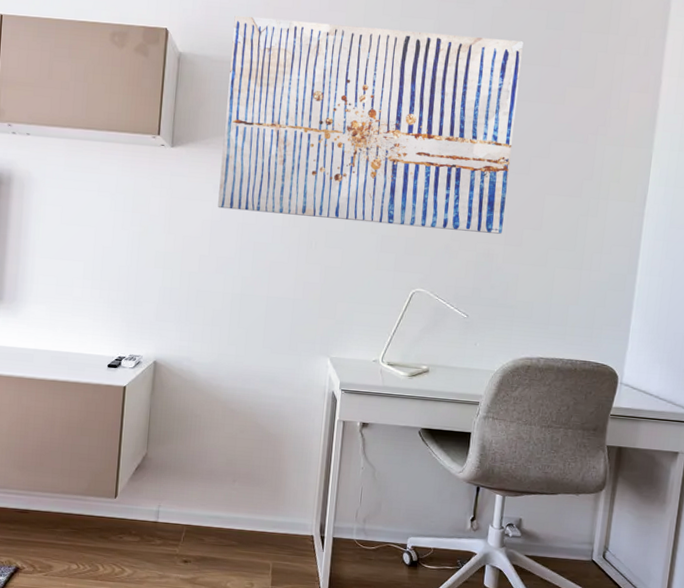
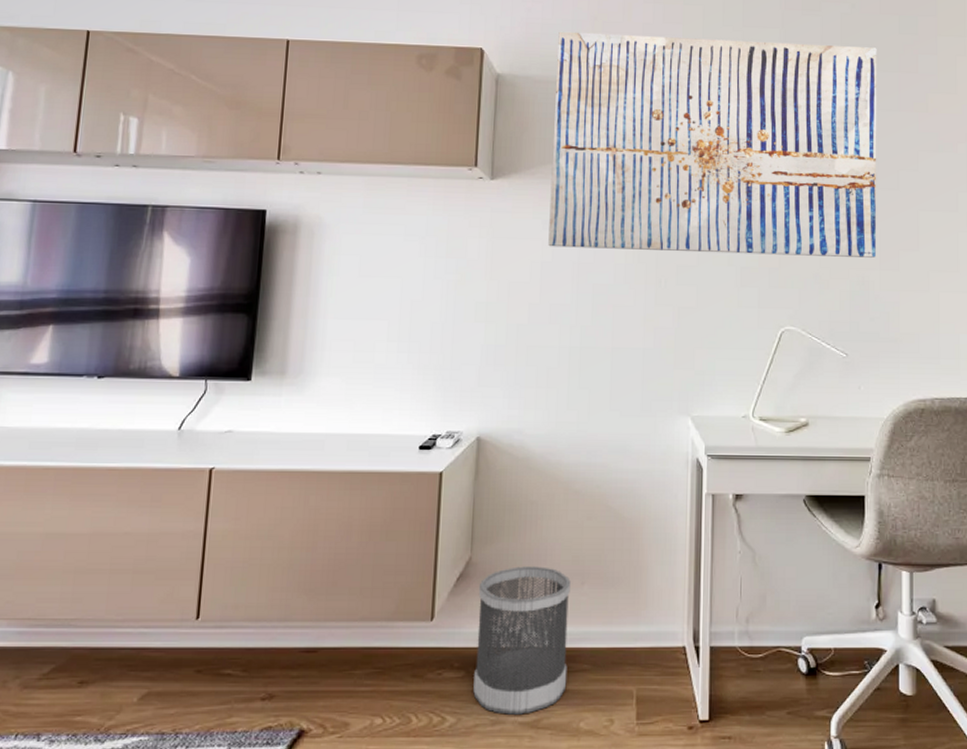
wastebasket: none [146,463,225,573] -> present [473,566,571,715]

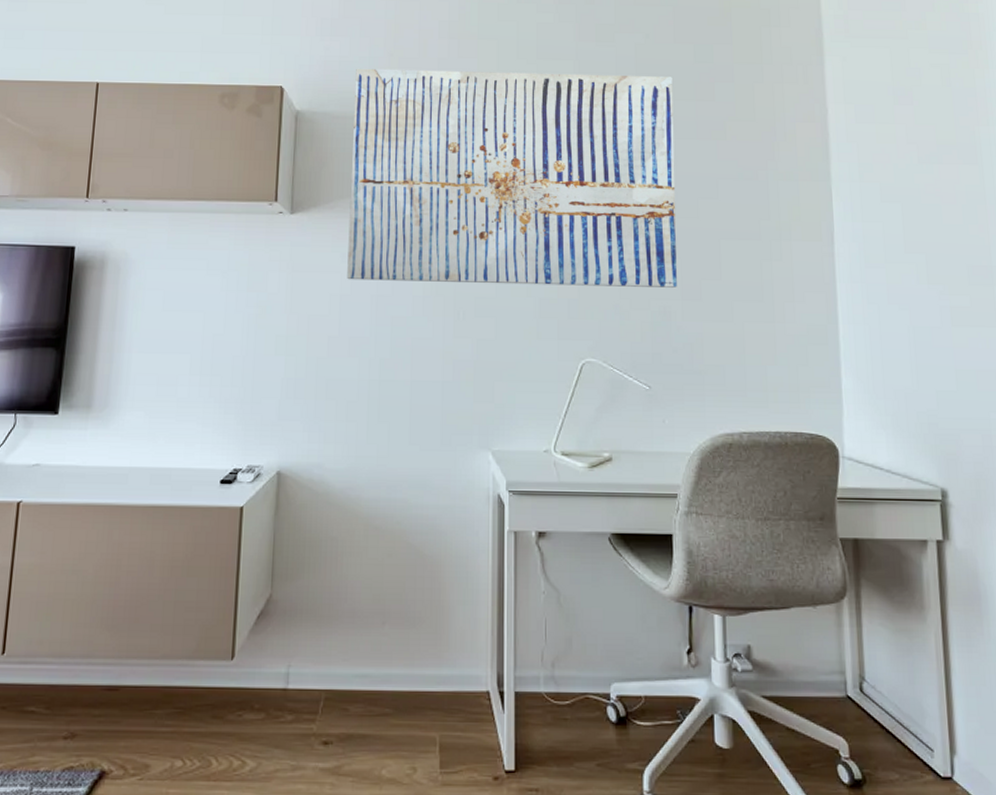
wastebasket: present [473,566,571,715] -> none [273,604,372,760]

